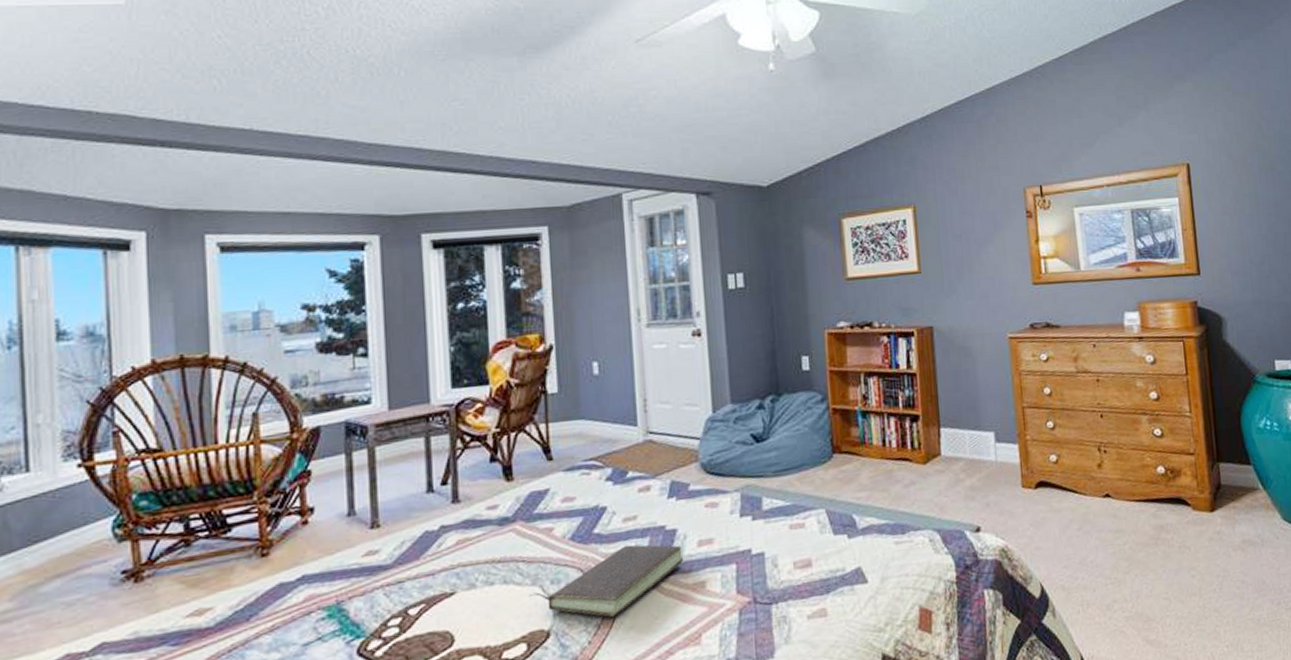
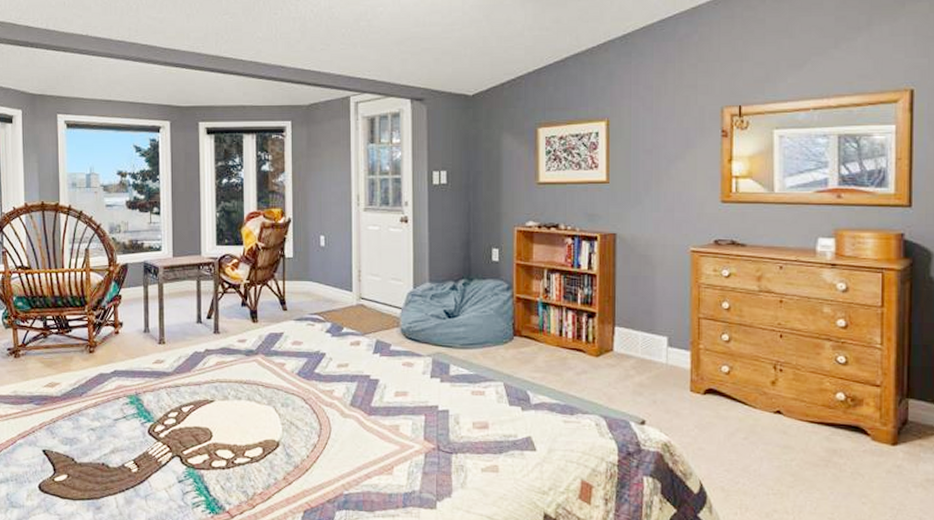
book: present [529,544,684,617] -> none [265,386,383,440]

